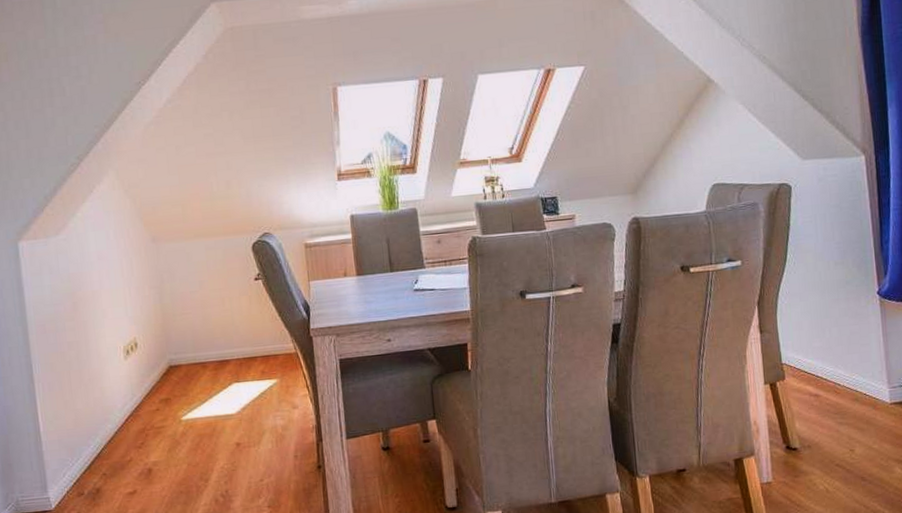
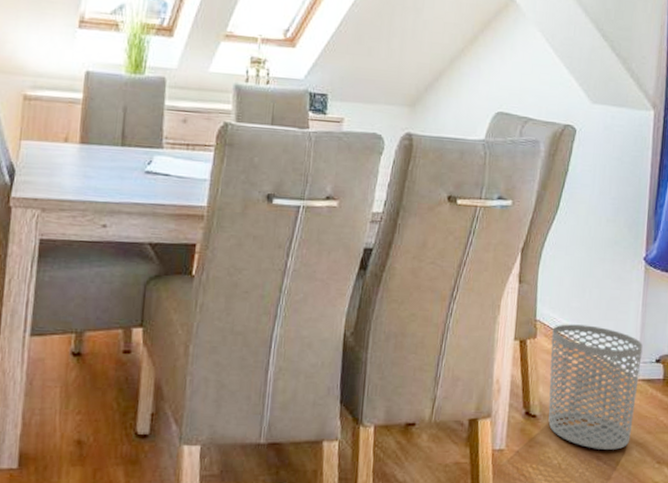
waste bin: none [799,361,892,472] -> present [548,324,643,450]

